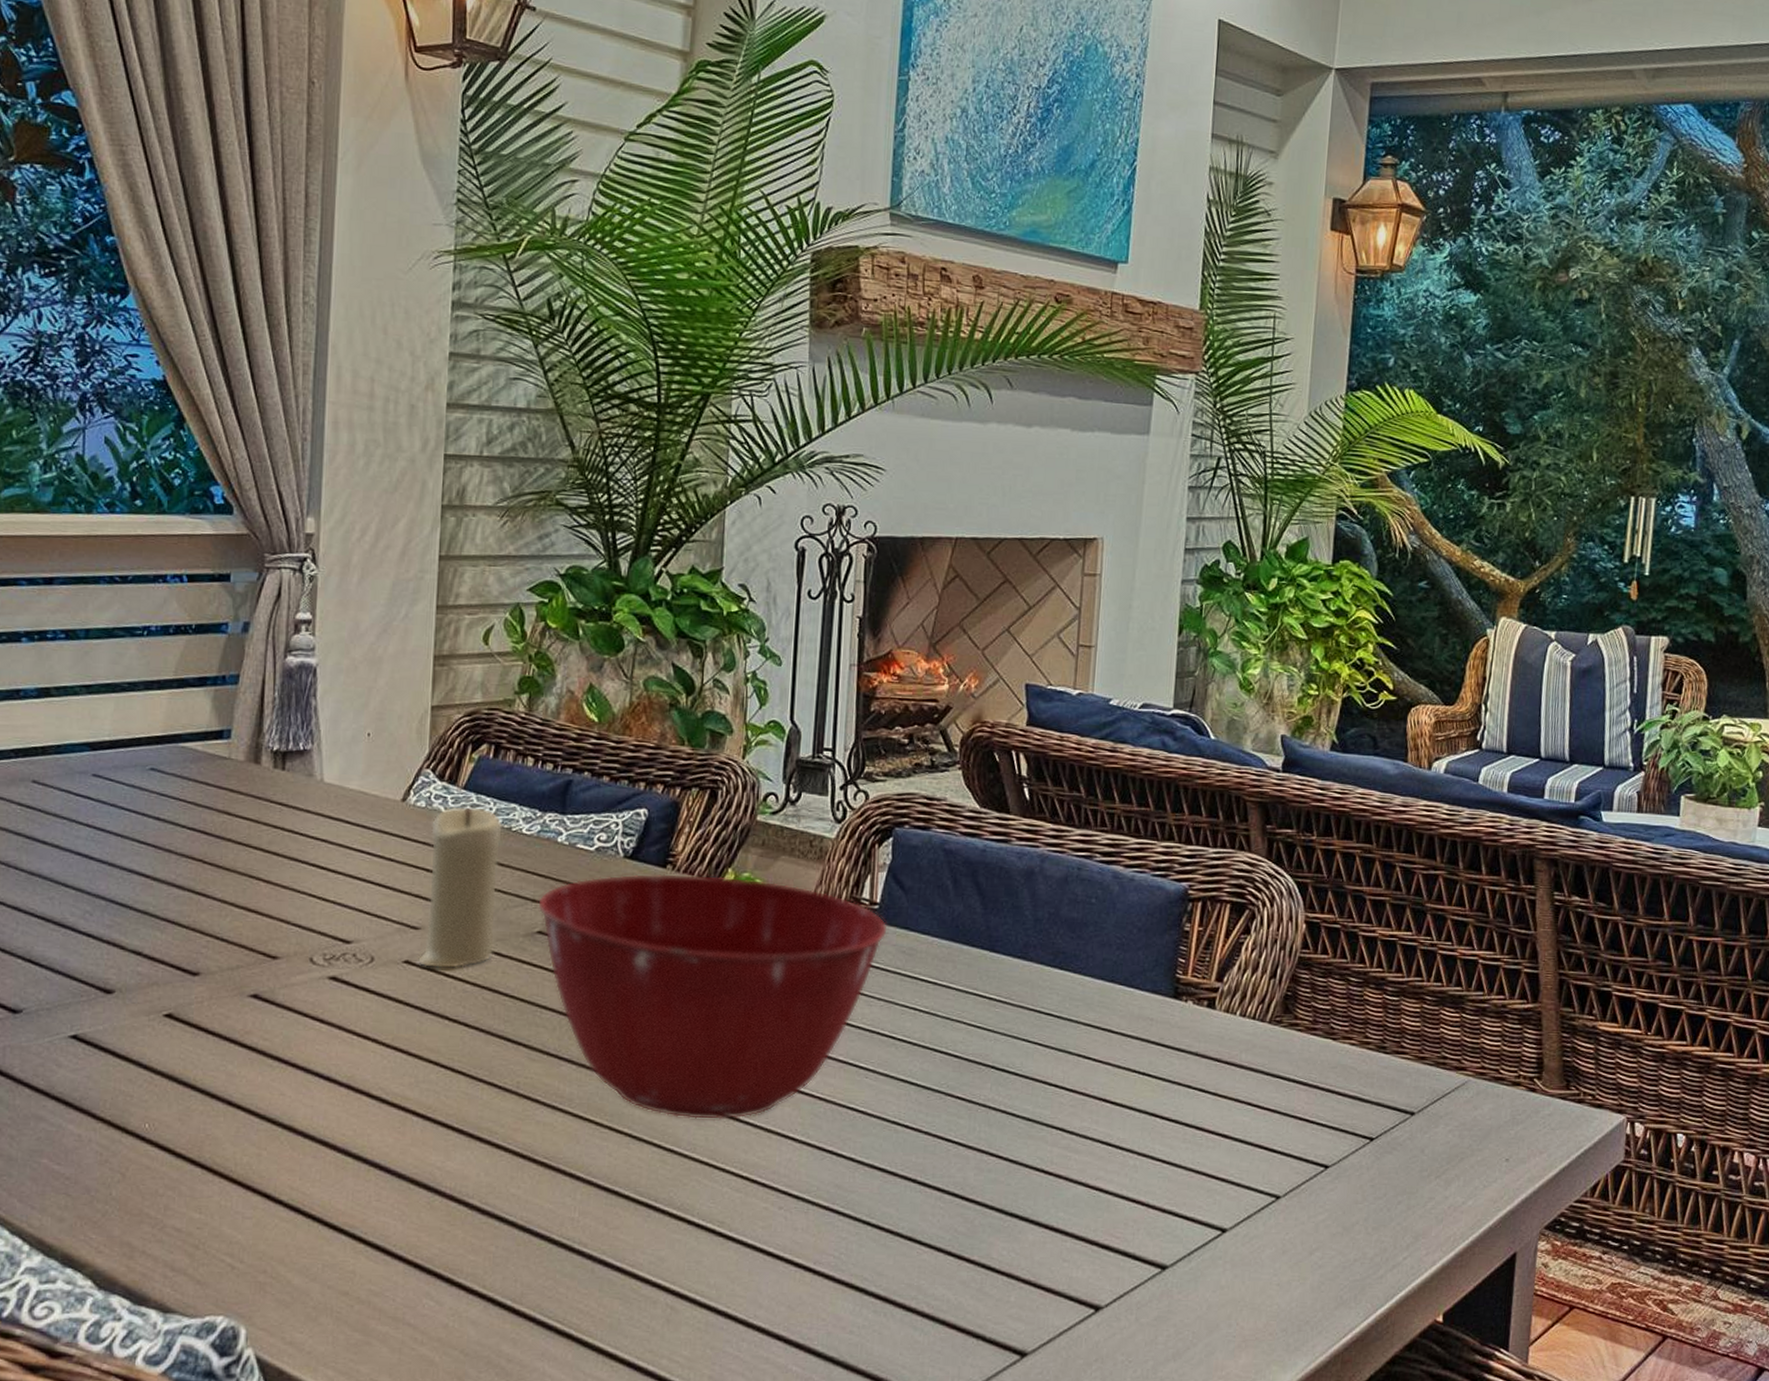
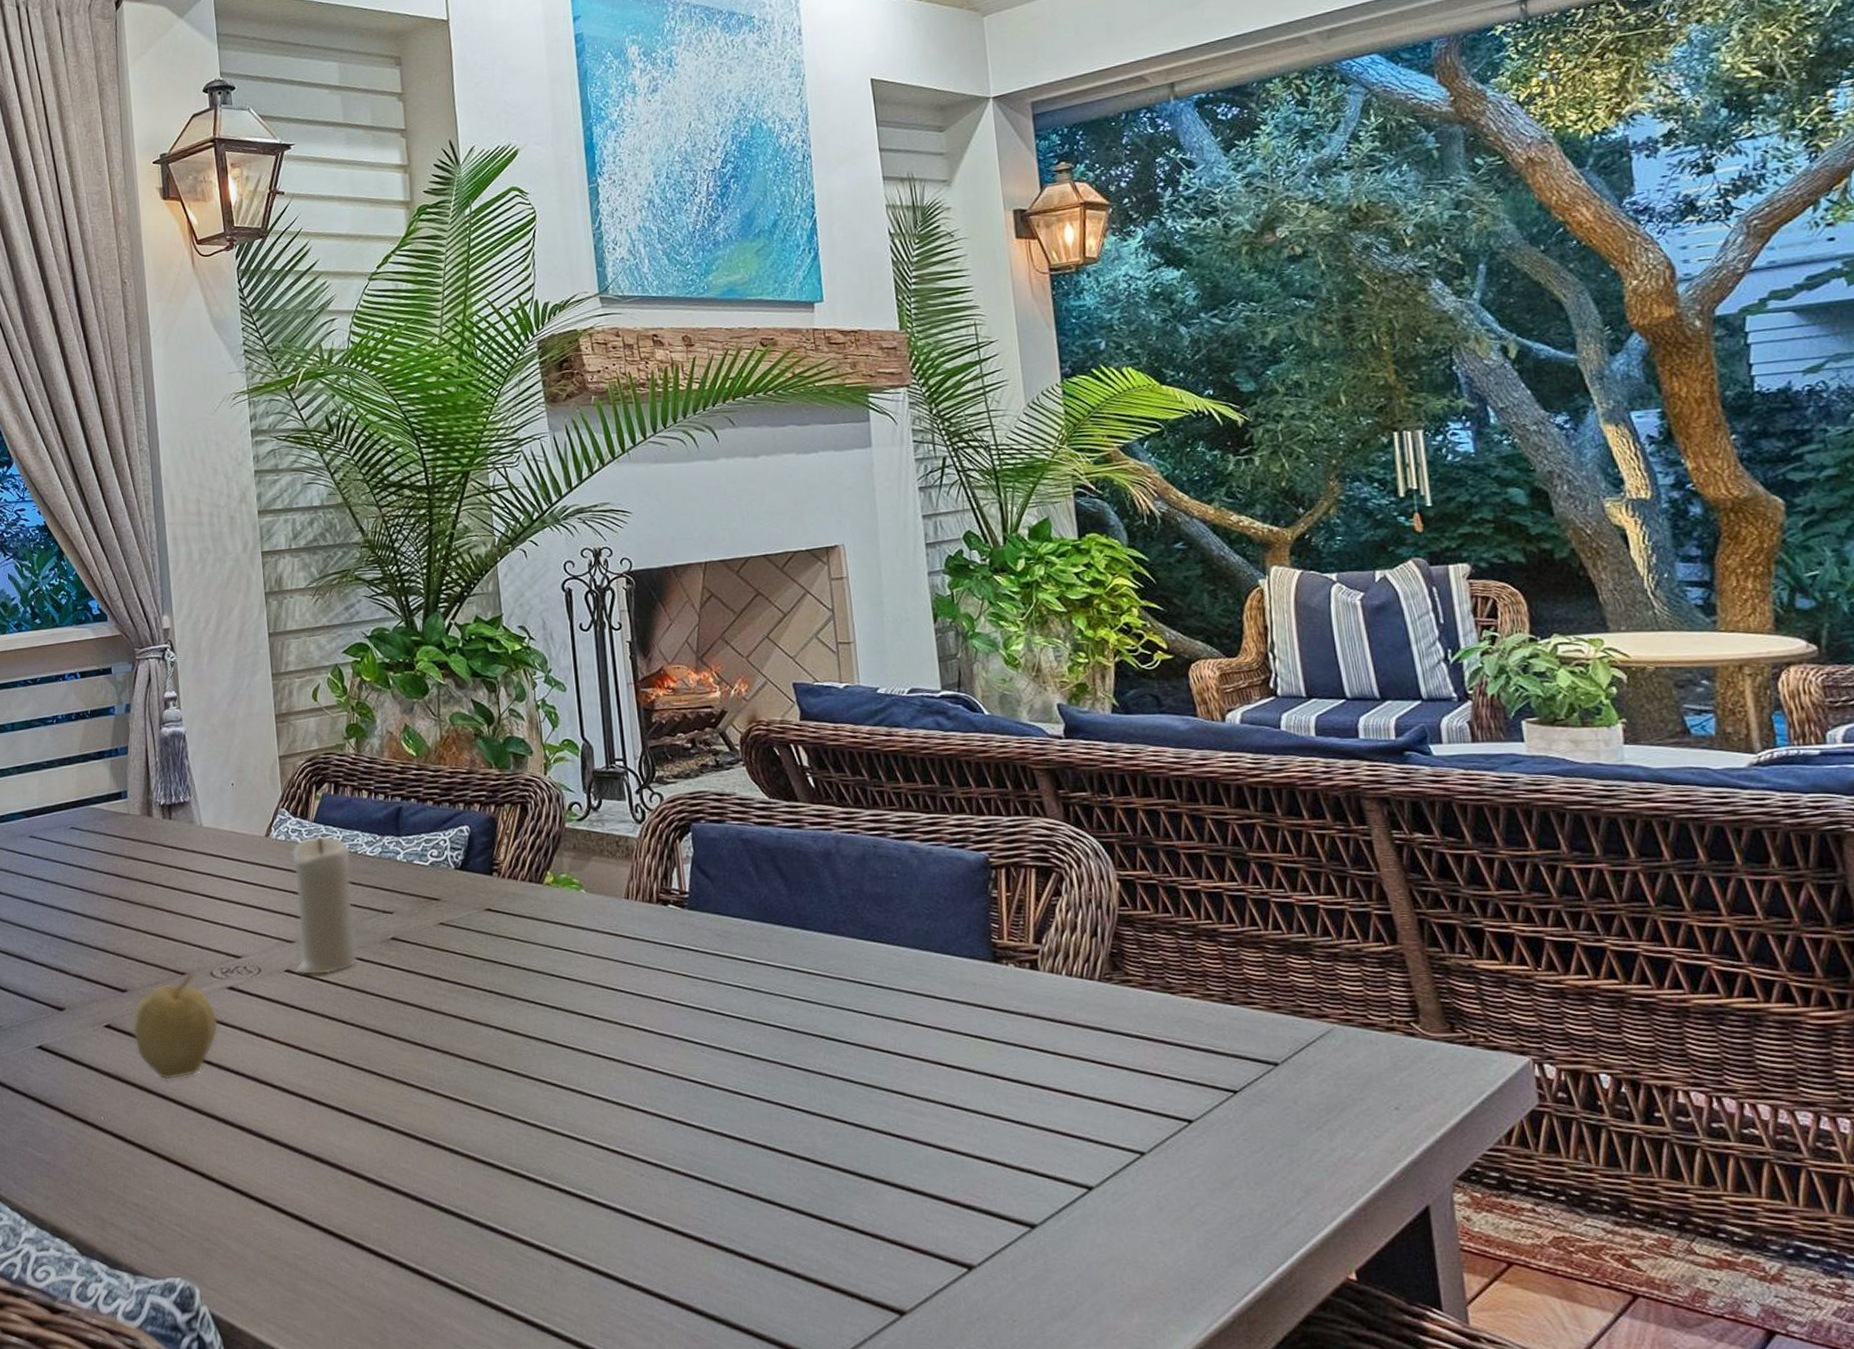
fruit: none [200,957,312,1083] -> present [132,973,219,1080]
mixing bowl: present [537,873,889,1120] -> none [387,878,701,1097]

